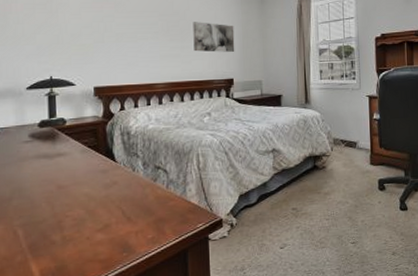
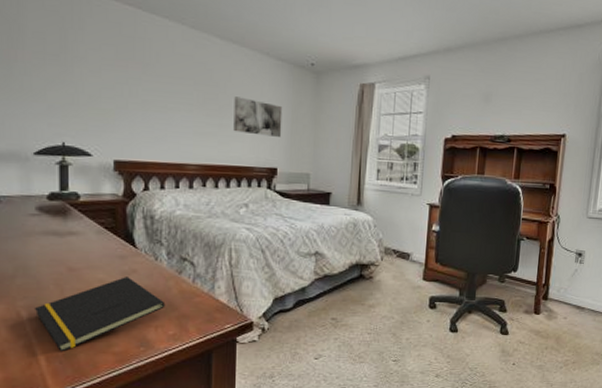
notepad: none [28,189,144,265] -> present [34,277,166,352]

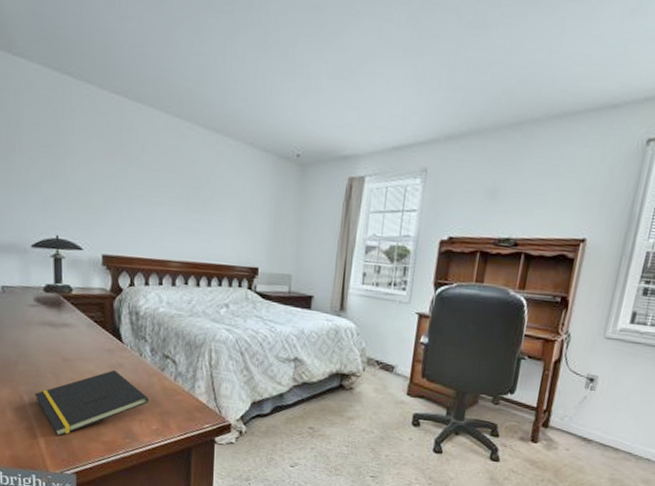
wall art: present [233,96,283,137] -> none [215,191,266,235]

